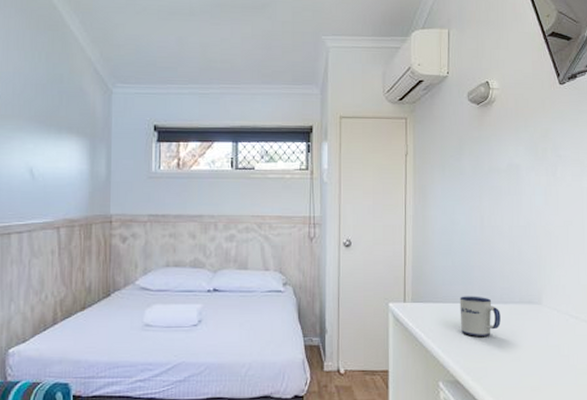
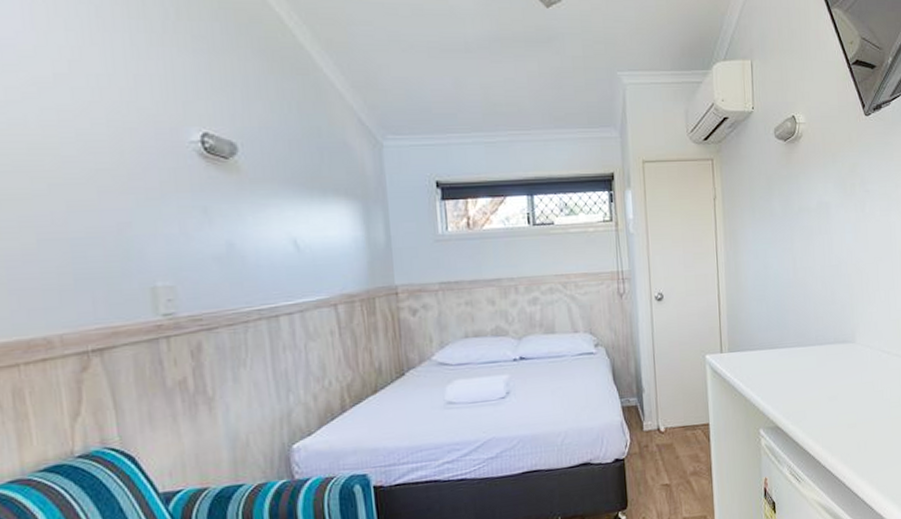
mug: present [459,296,501,338] -> none [776,340,817,381]

